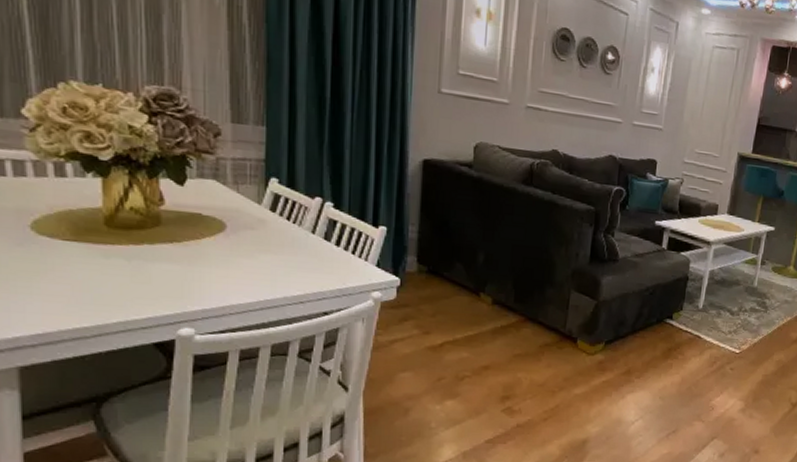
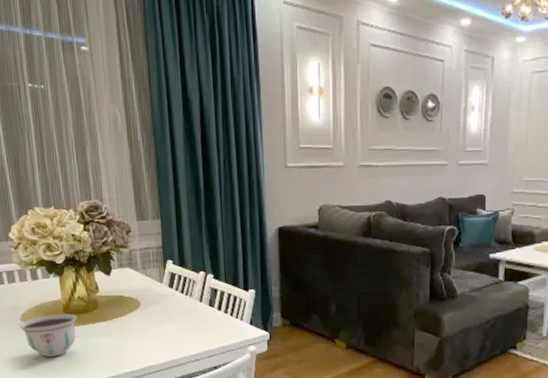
bowl: none [25,226,127,282] -> present [18,313,78,357]

